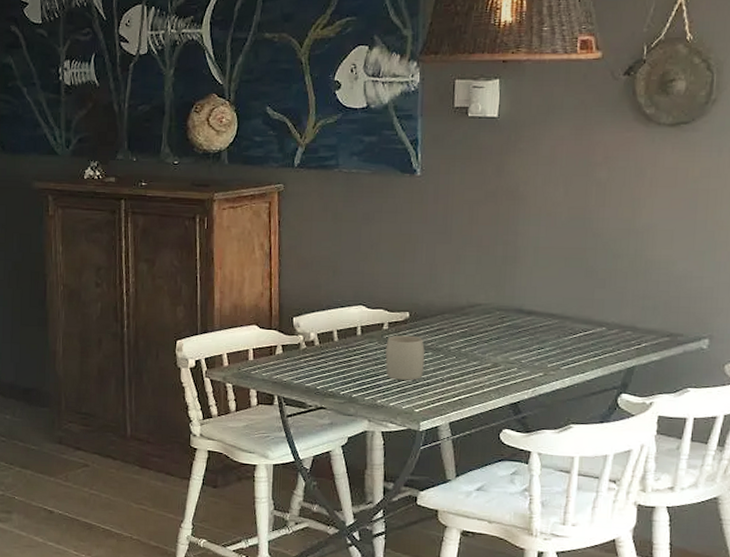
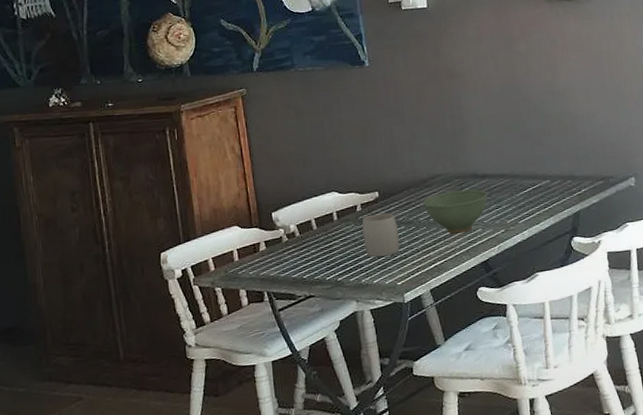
bowl: none [456,323,532,370] -> present [422,189,488,234]

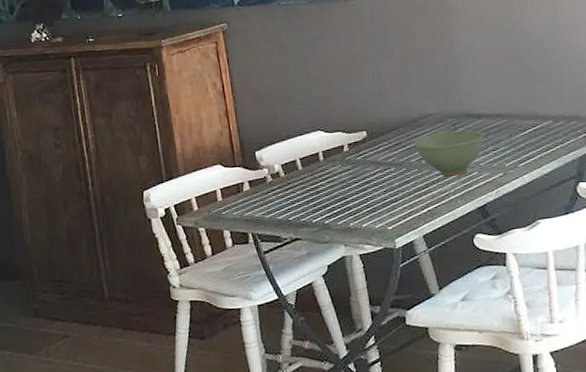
mug: present [362,213,400,258] -> none [349,153,390,200]

